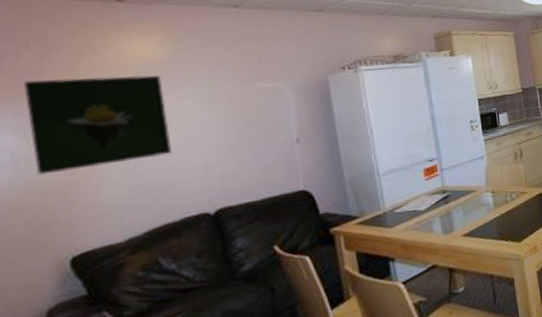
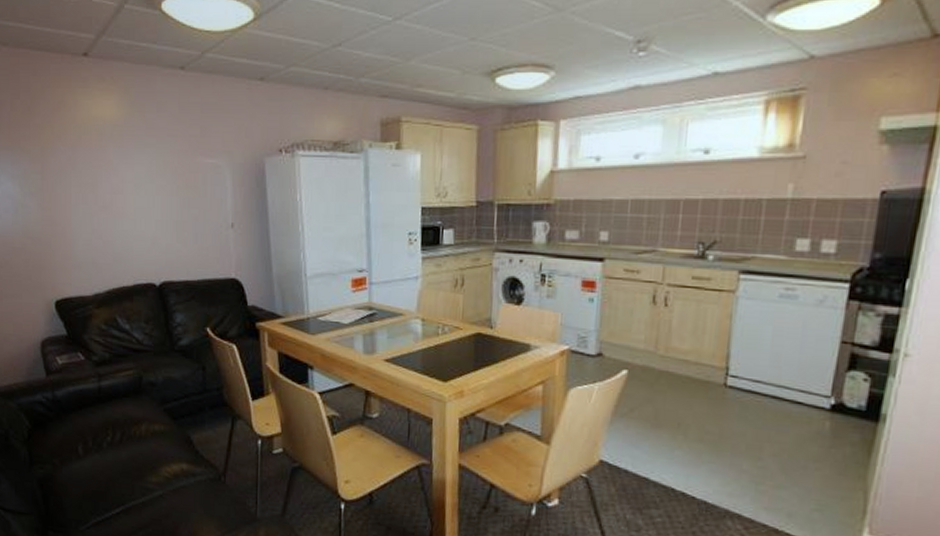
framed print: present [23,75,171,175] -> none [17,131,126,223]

